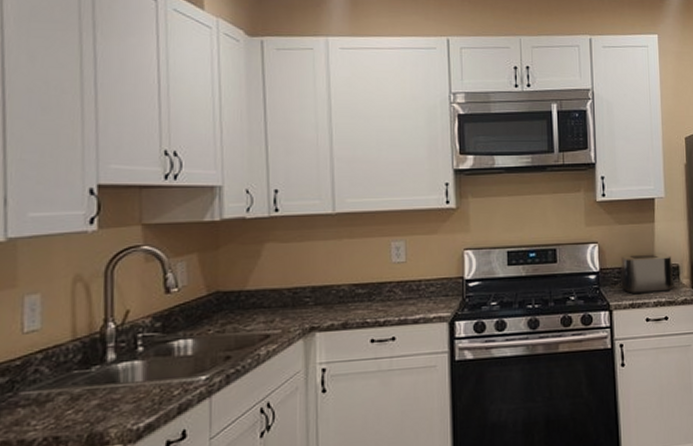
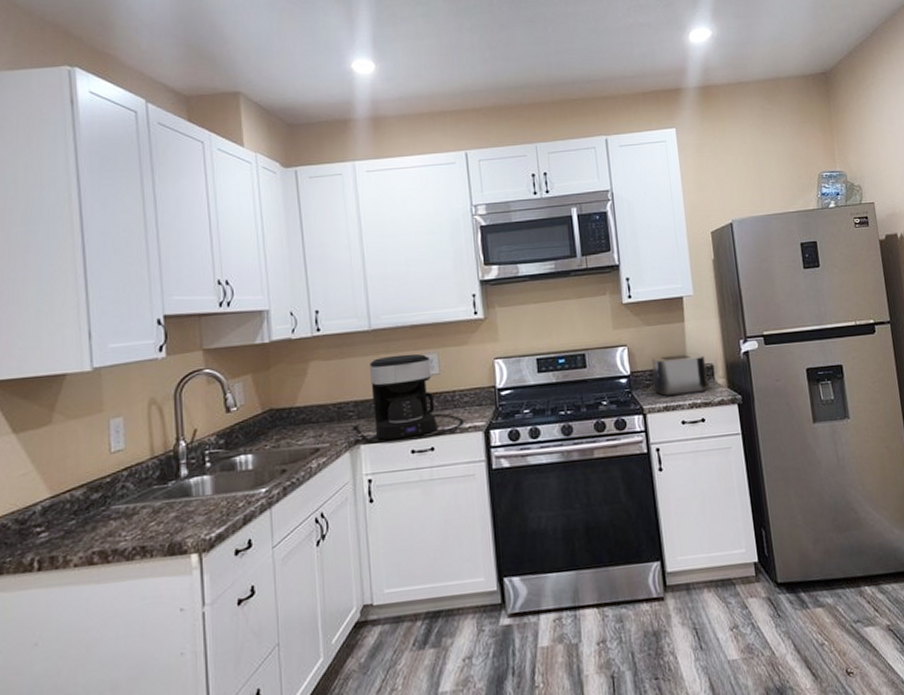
coffee maker: none [307,240,427,333] -> present [352,353,463,445]

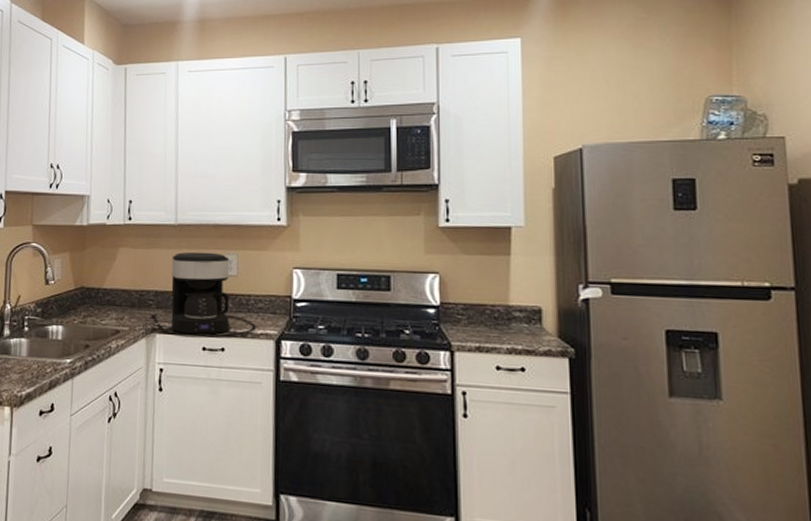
toaster: present [650,352,710,397] -> none [465,289,535,338]

